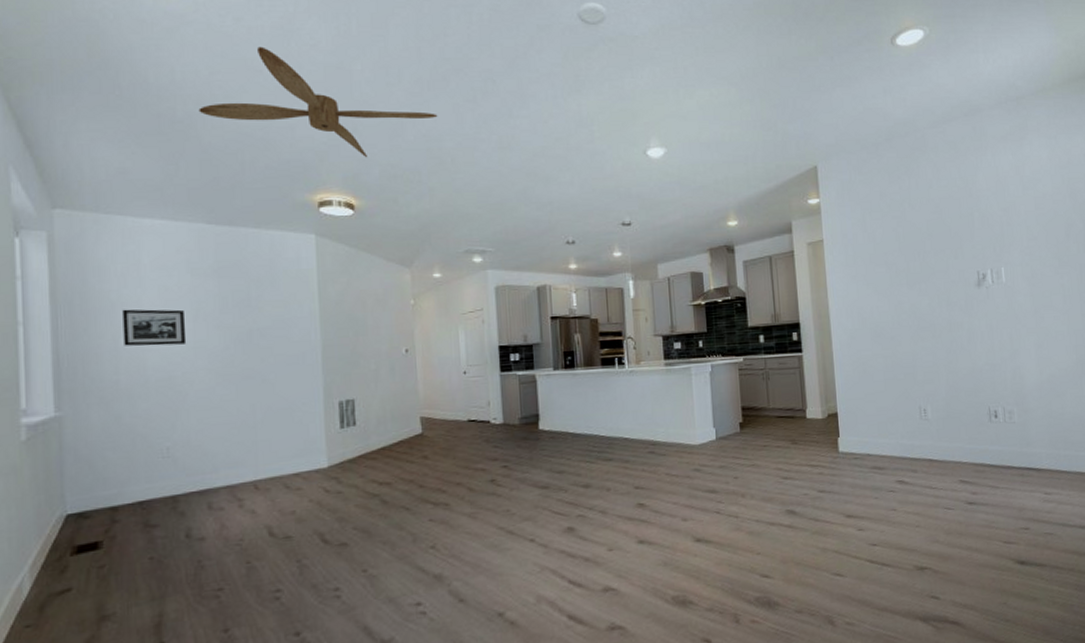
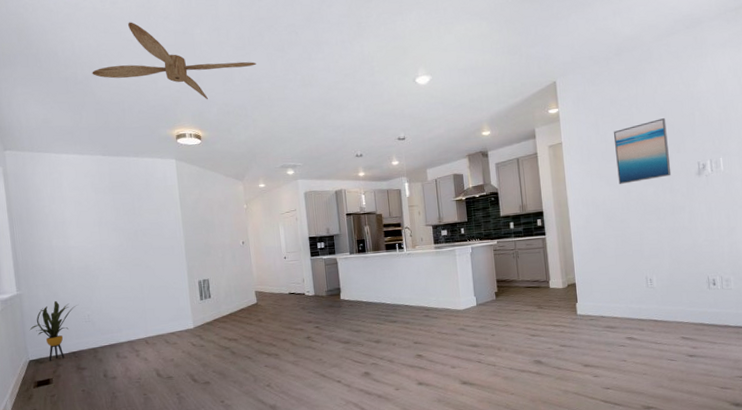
house plant: none [71,426,151,516] -> present [29,300,77,361]
picture frame: present [122,309,187,346] -> none [53,218,96,245]
wall art: none [882,218,948,293] -> present [613,118,672,184]

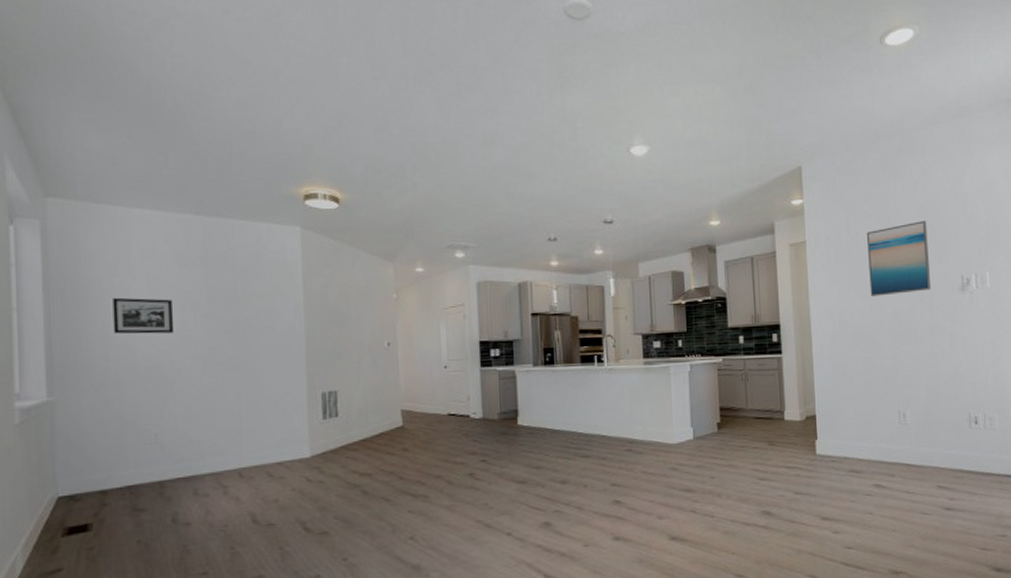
house plant: present [29,300,77,361] -> none [62,412,140,499]
picture frame: none [53,218,96,245] -> present [113,297,175,334]
ceiling fan: present [92,22,257,100] -> none [188,39,423,152]

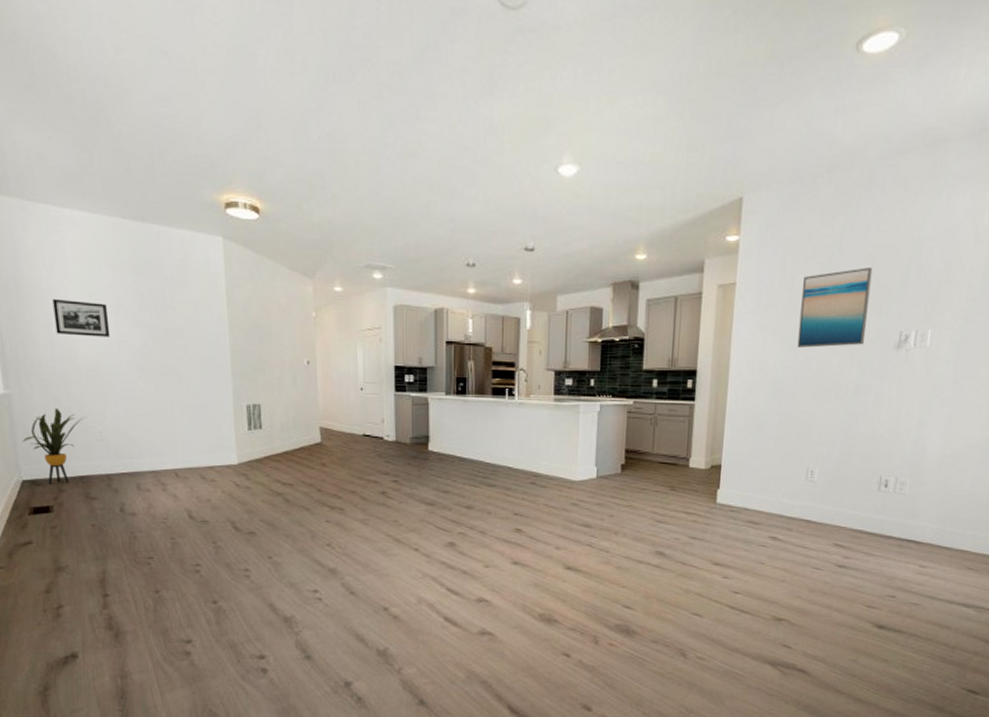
house plant: none [62,412,140,499] -> present [22,407,86,484]

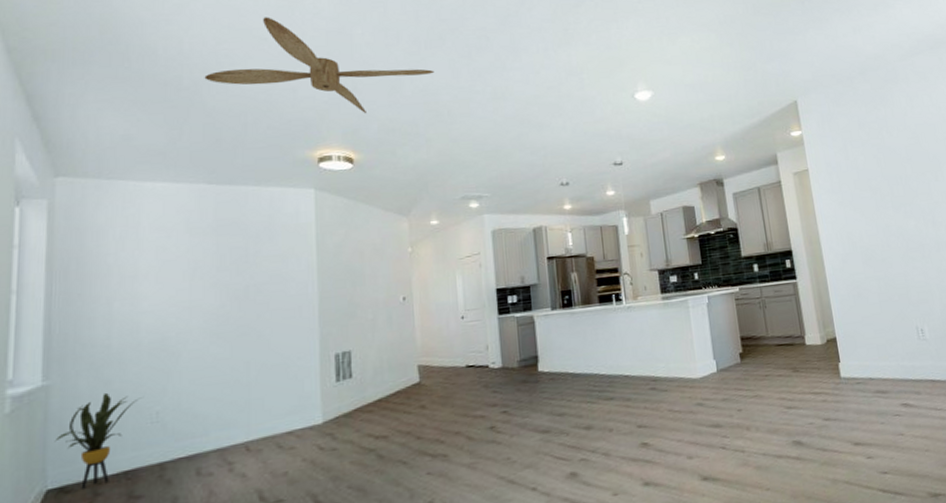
picture frame: present [52,298,111,337] -> none [118,269,182,309]
ceiling fan: none [107,22,343,158] -> present [204,17,435,114]
wall art: present [797,268,873,348] -> none [864,143,932,217]

